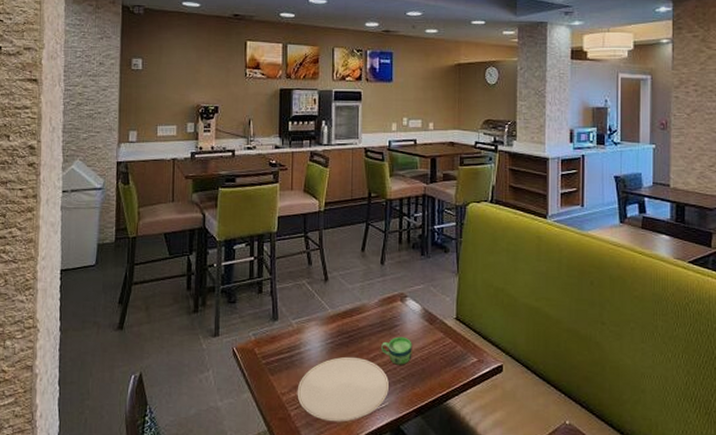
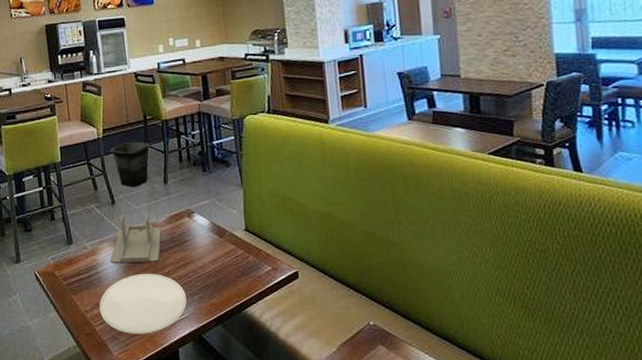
napkin holder: none [316,292,372,345] -> present [110,213,162,263]
waste bin: none [330,217,371,265] -> present [110,141,150,187]
cup: present [380,336,412,366] -> none [173,251,206,279]

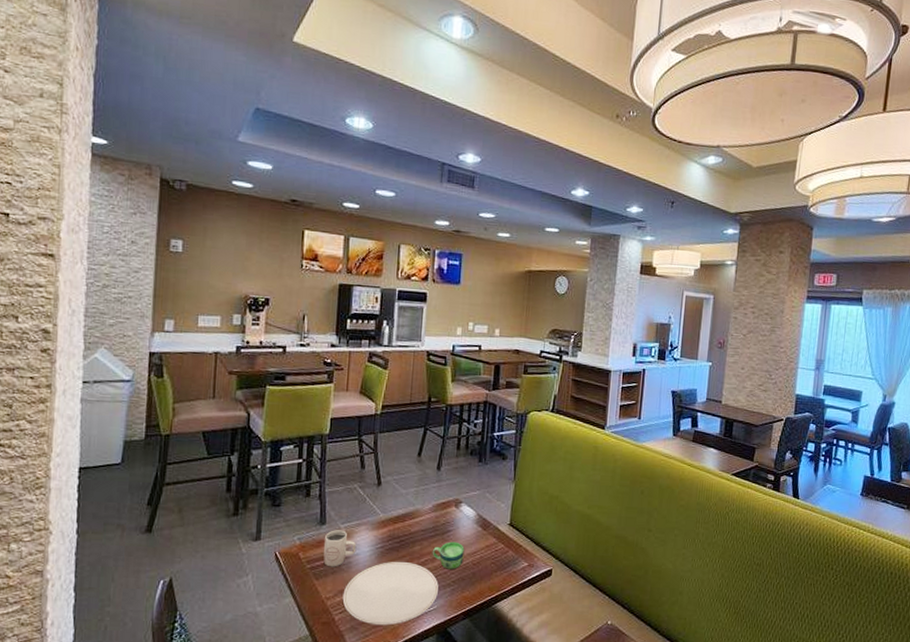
mug: none [74,248,104,283] -> present [323,530,357,567]
waste bin: present [110,141,150,187] -> none [386,422,429,470]
napkin holder: present [110,213,162,263] -> none [365,497,425,550]
cup: none [173,251,206,279] -> present [432,541,465,571]

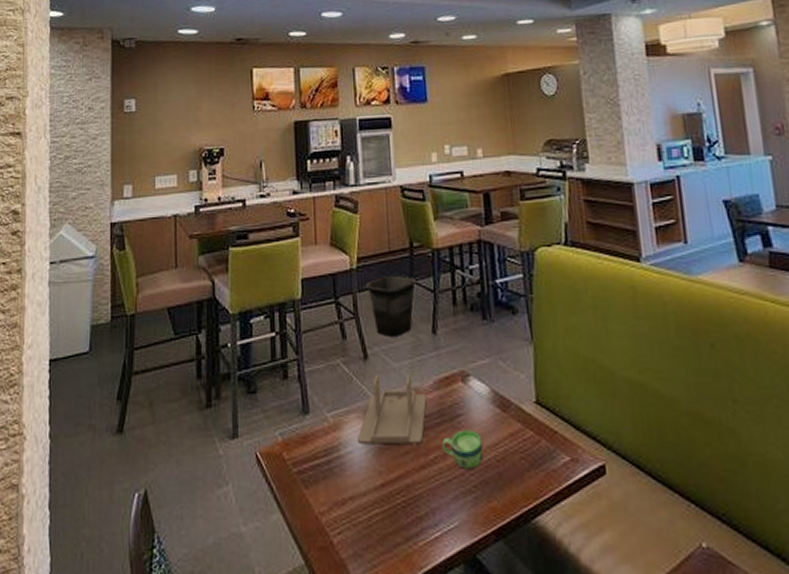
mug: present [323,530,357,567] -> none [309,420,349,471]
plate: present [342,561,438,626] -> none [339,459,457,552]
napkin holder: none [365,497,425,550] -> present [358,374,427,444]
waste bin: none [386,422,429,470] -> present [366,275,416,337]

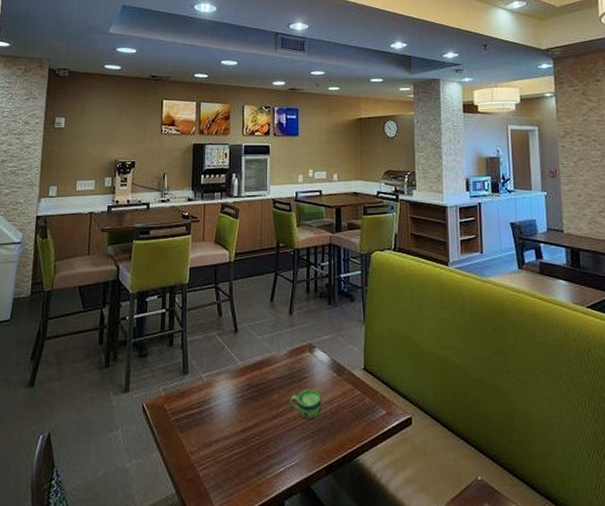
napkin holder: present [358,374,427,444] -> none [225,344,281,399]
waste bin: present [366,275,416,337] -> none [240,268,279,315]

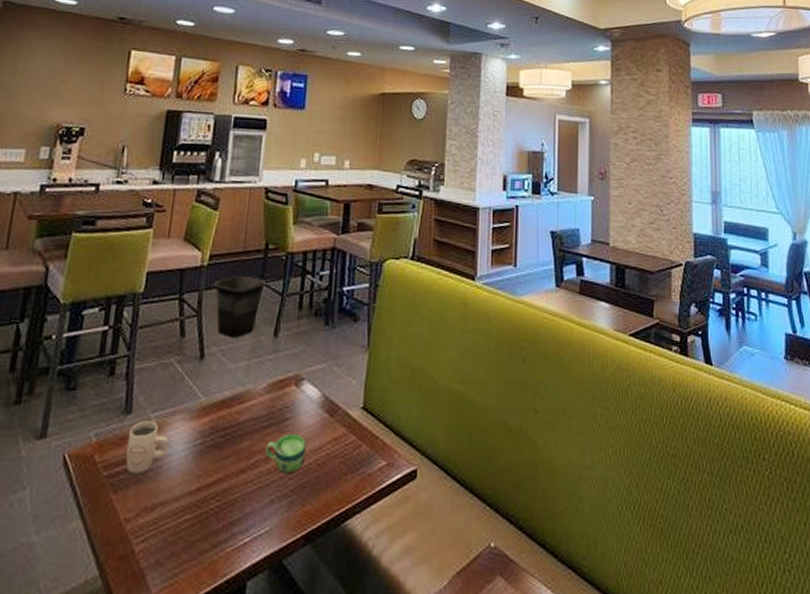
mug: none [186,379,218,419] -> present [125,421,170,474]
waste bin: none [240,268,279,315] -> present [214,275,266,337]

